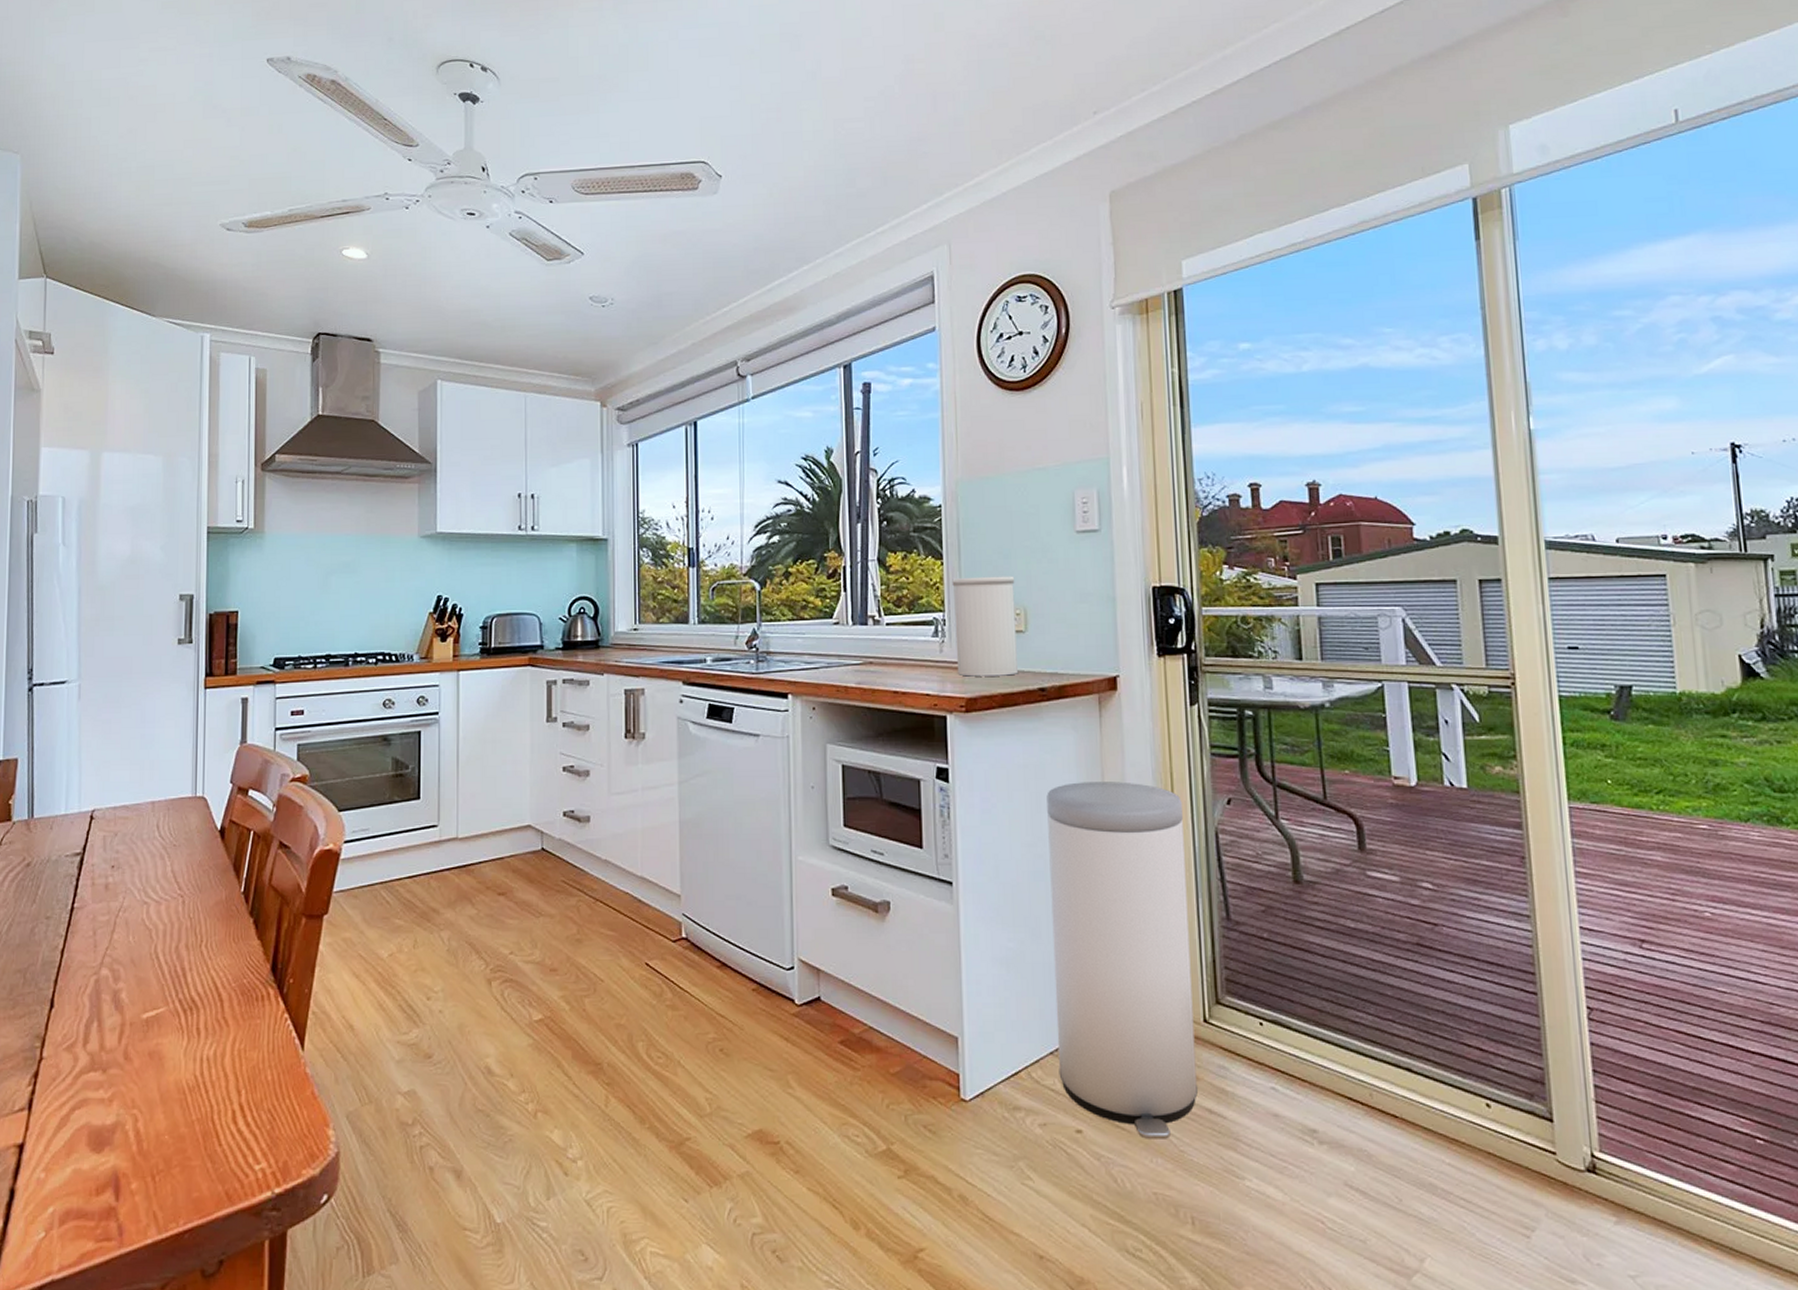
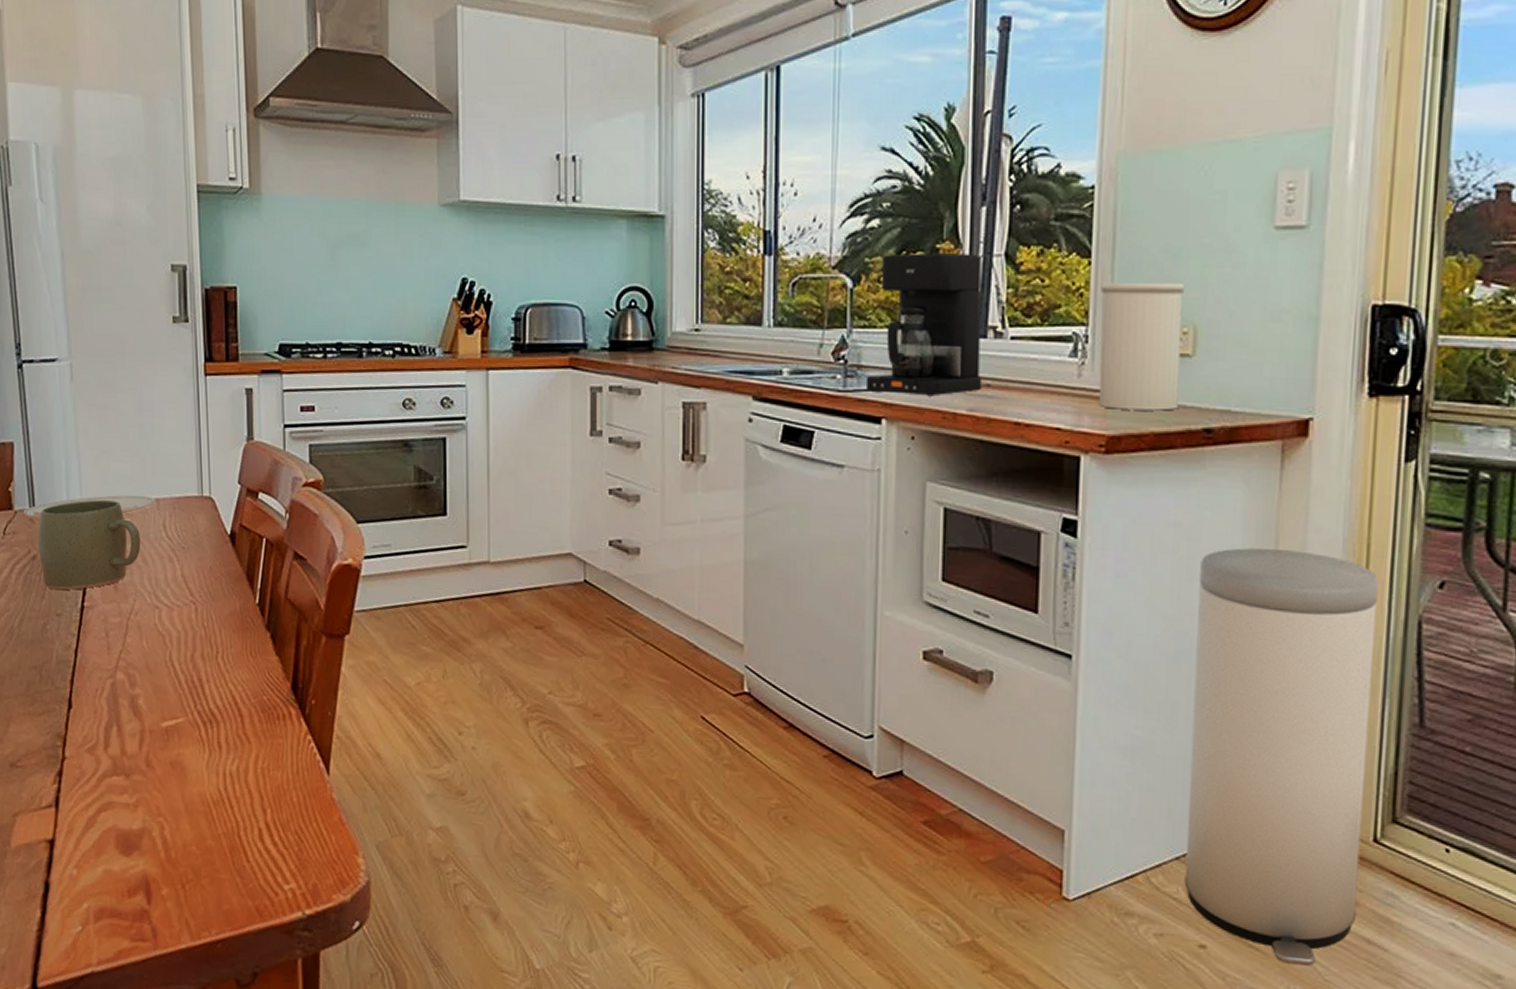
plate: none [21,799,151,828] -> present [23,494,155,519]
mug: none [33,806,134,894] -> present [37,500,141,591]
coffee maker: none [774,560,867,674] -> present [865,253,983,397]

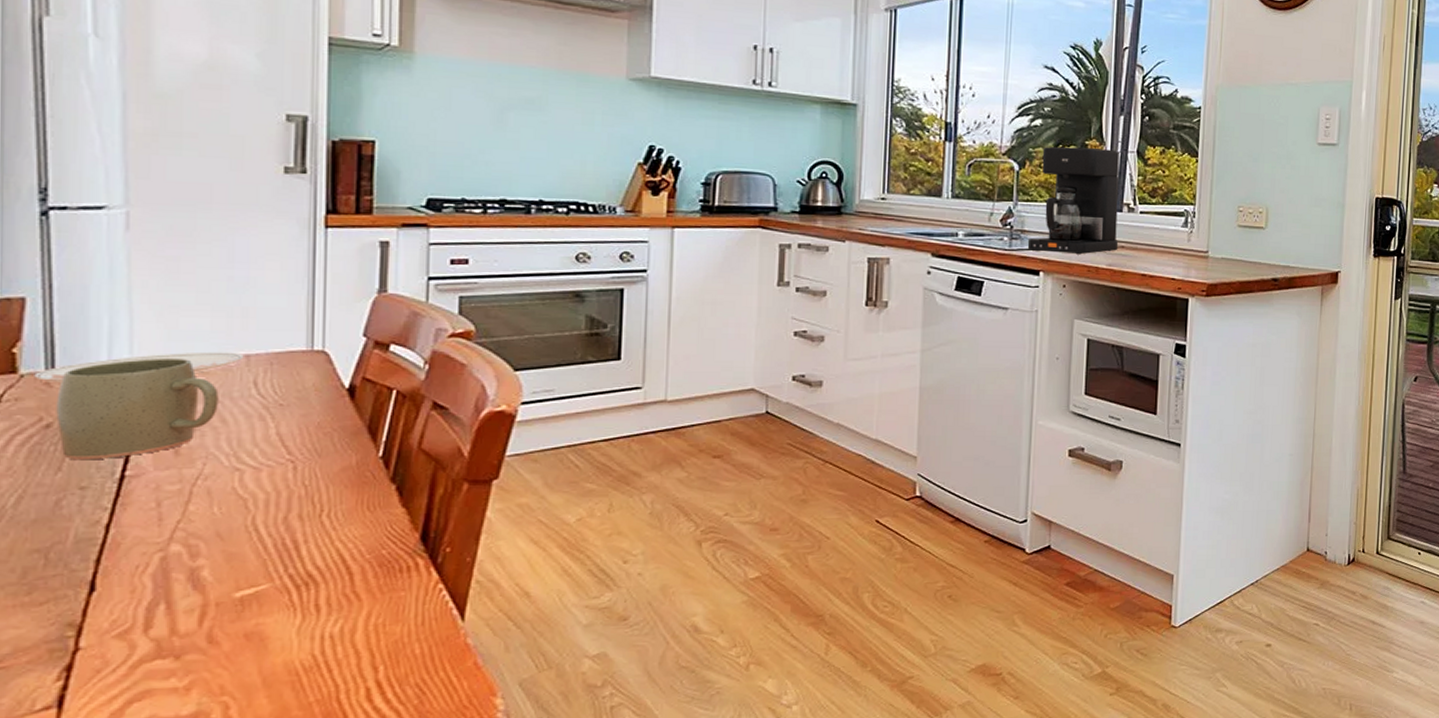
canister: present [1098,282,1186,411] -> none [1201,175,1261,266]
pedal bin: present [1184,548,1378,966] -> none [1257,360,1379,647]

